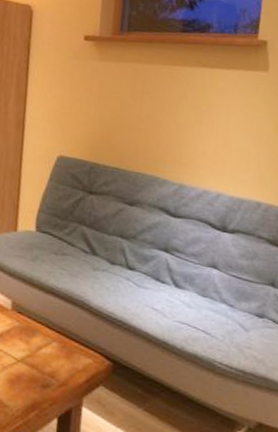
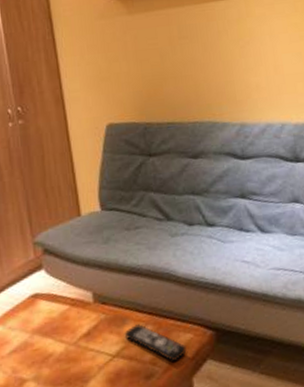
remote control: none [31,338,84,380] -> present [124,324,187,362]

